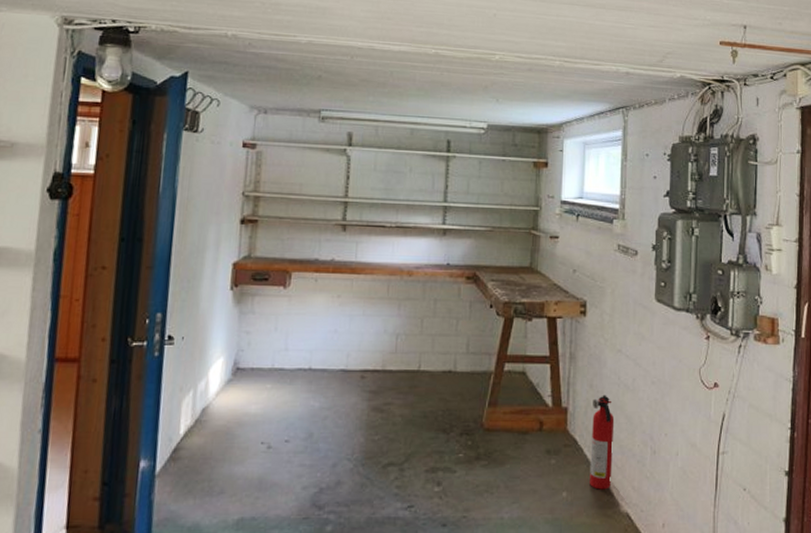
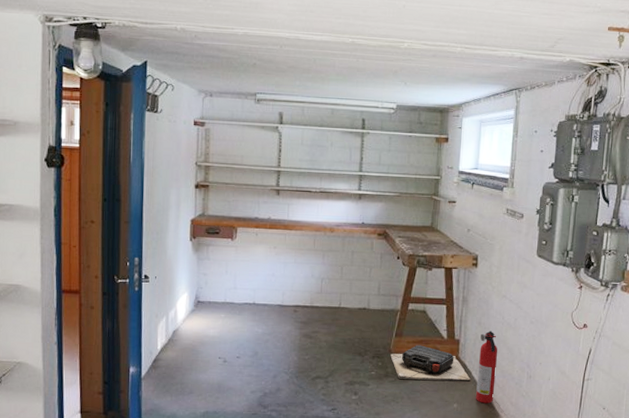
toolbox: none [482,416,582,462] -> present [390,345,471,381]

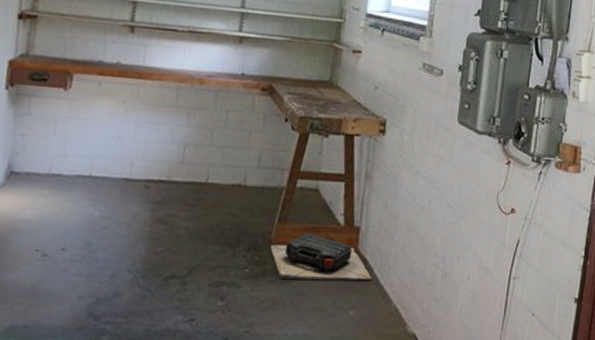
fire extinguisher: present [476,330,498,404] -> none [378,215,408,310]

